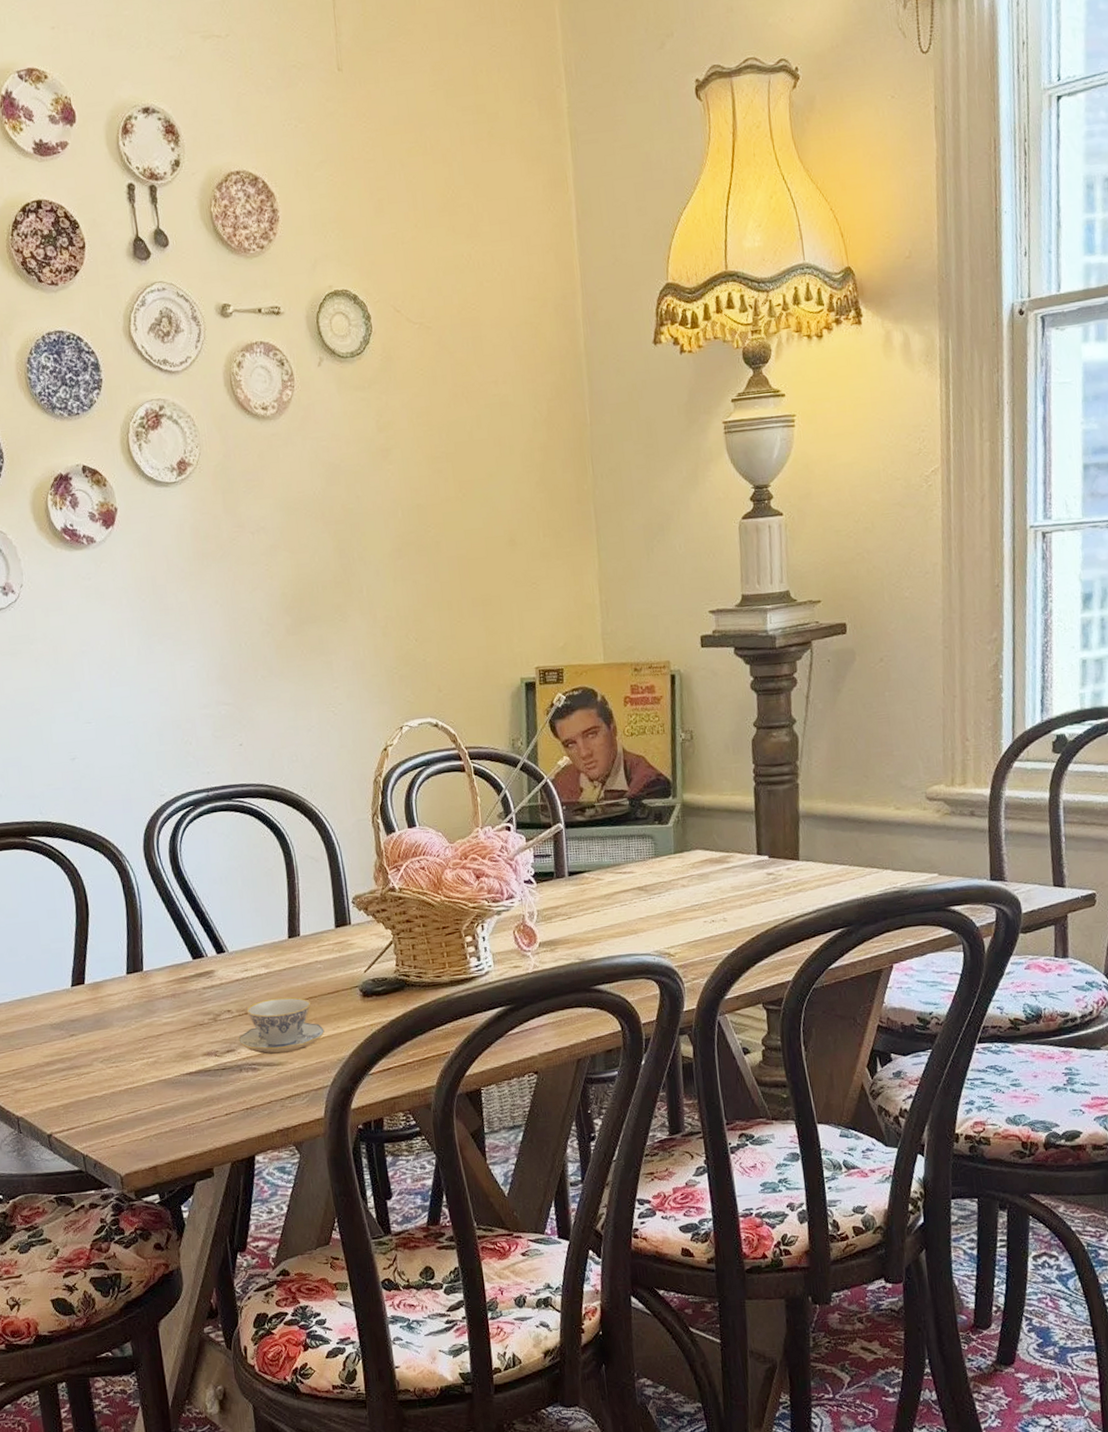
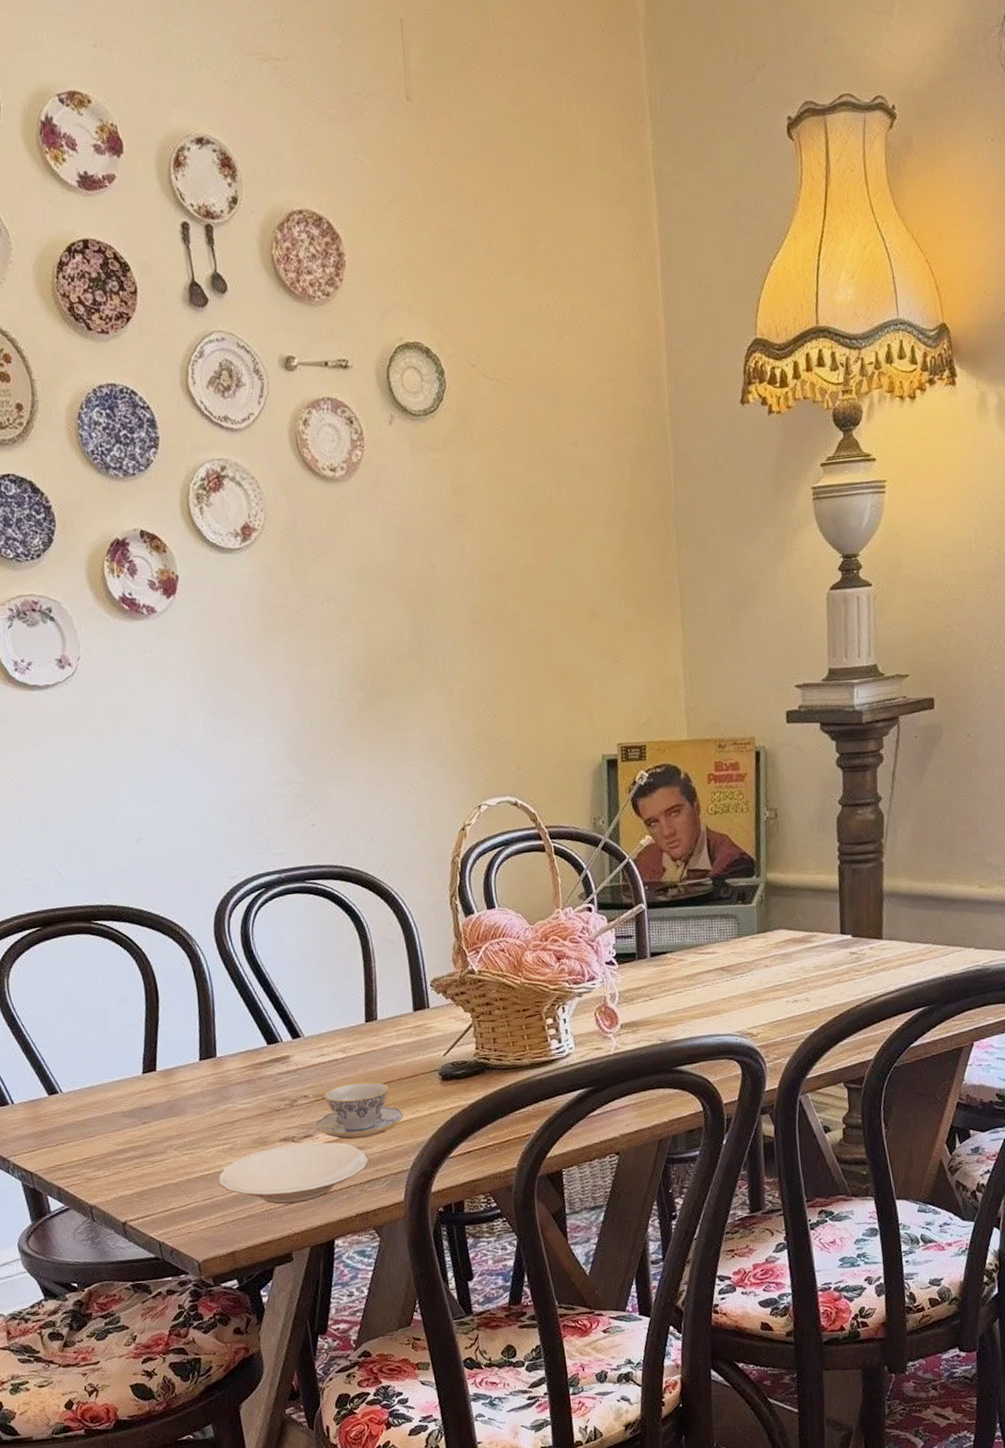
saucer: none [141,1057,291,1119] -> present [217,1142,370,1205]

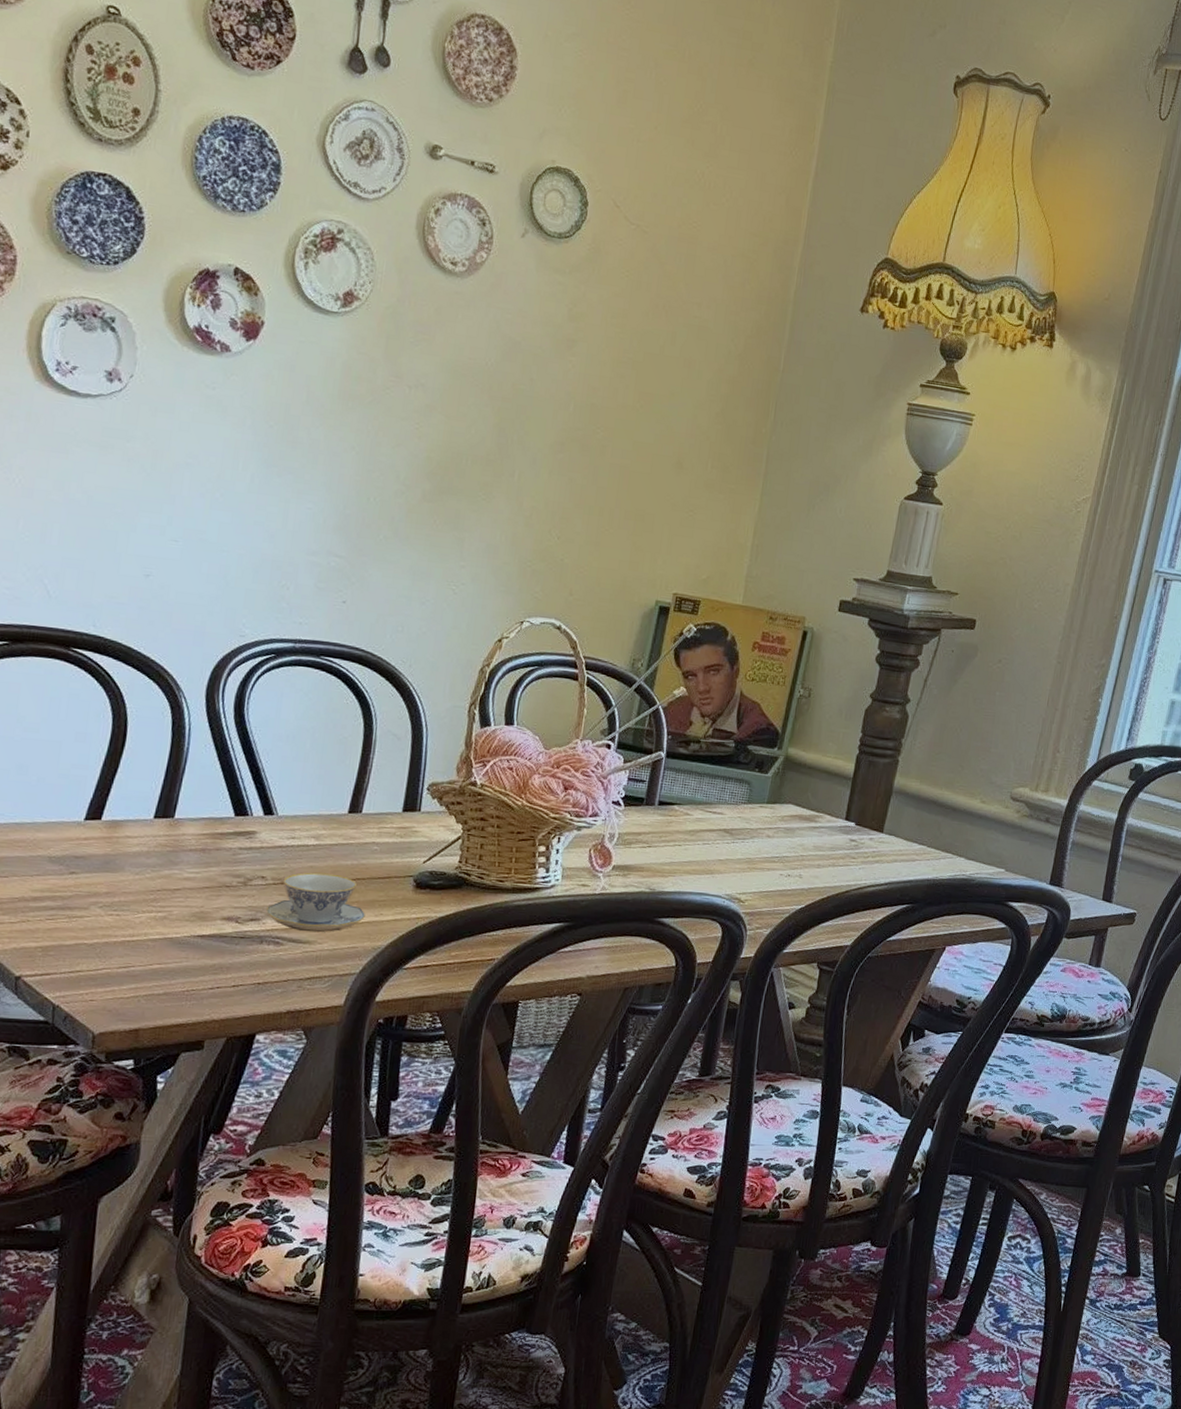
saucer: present [217,1142,370,1205] -> none [139,925,317,989]

